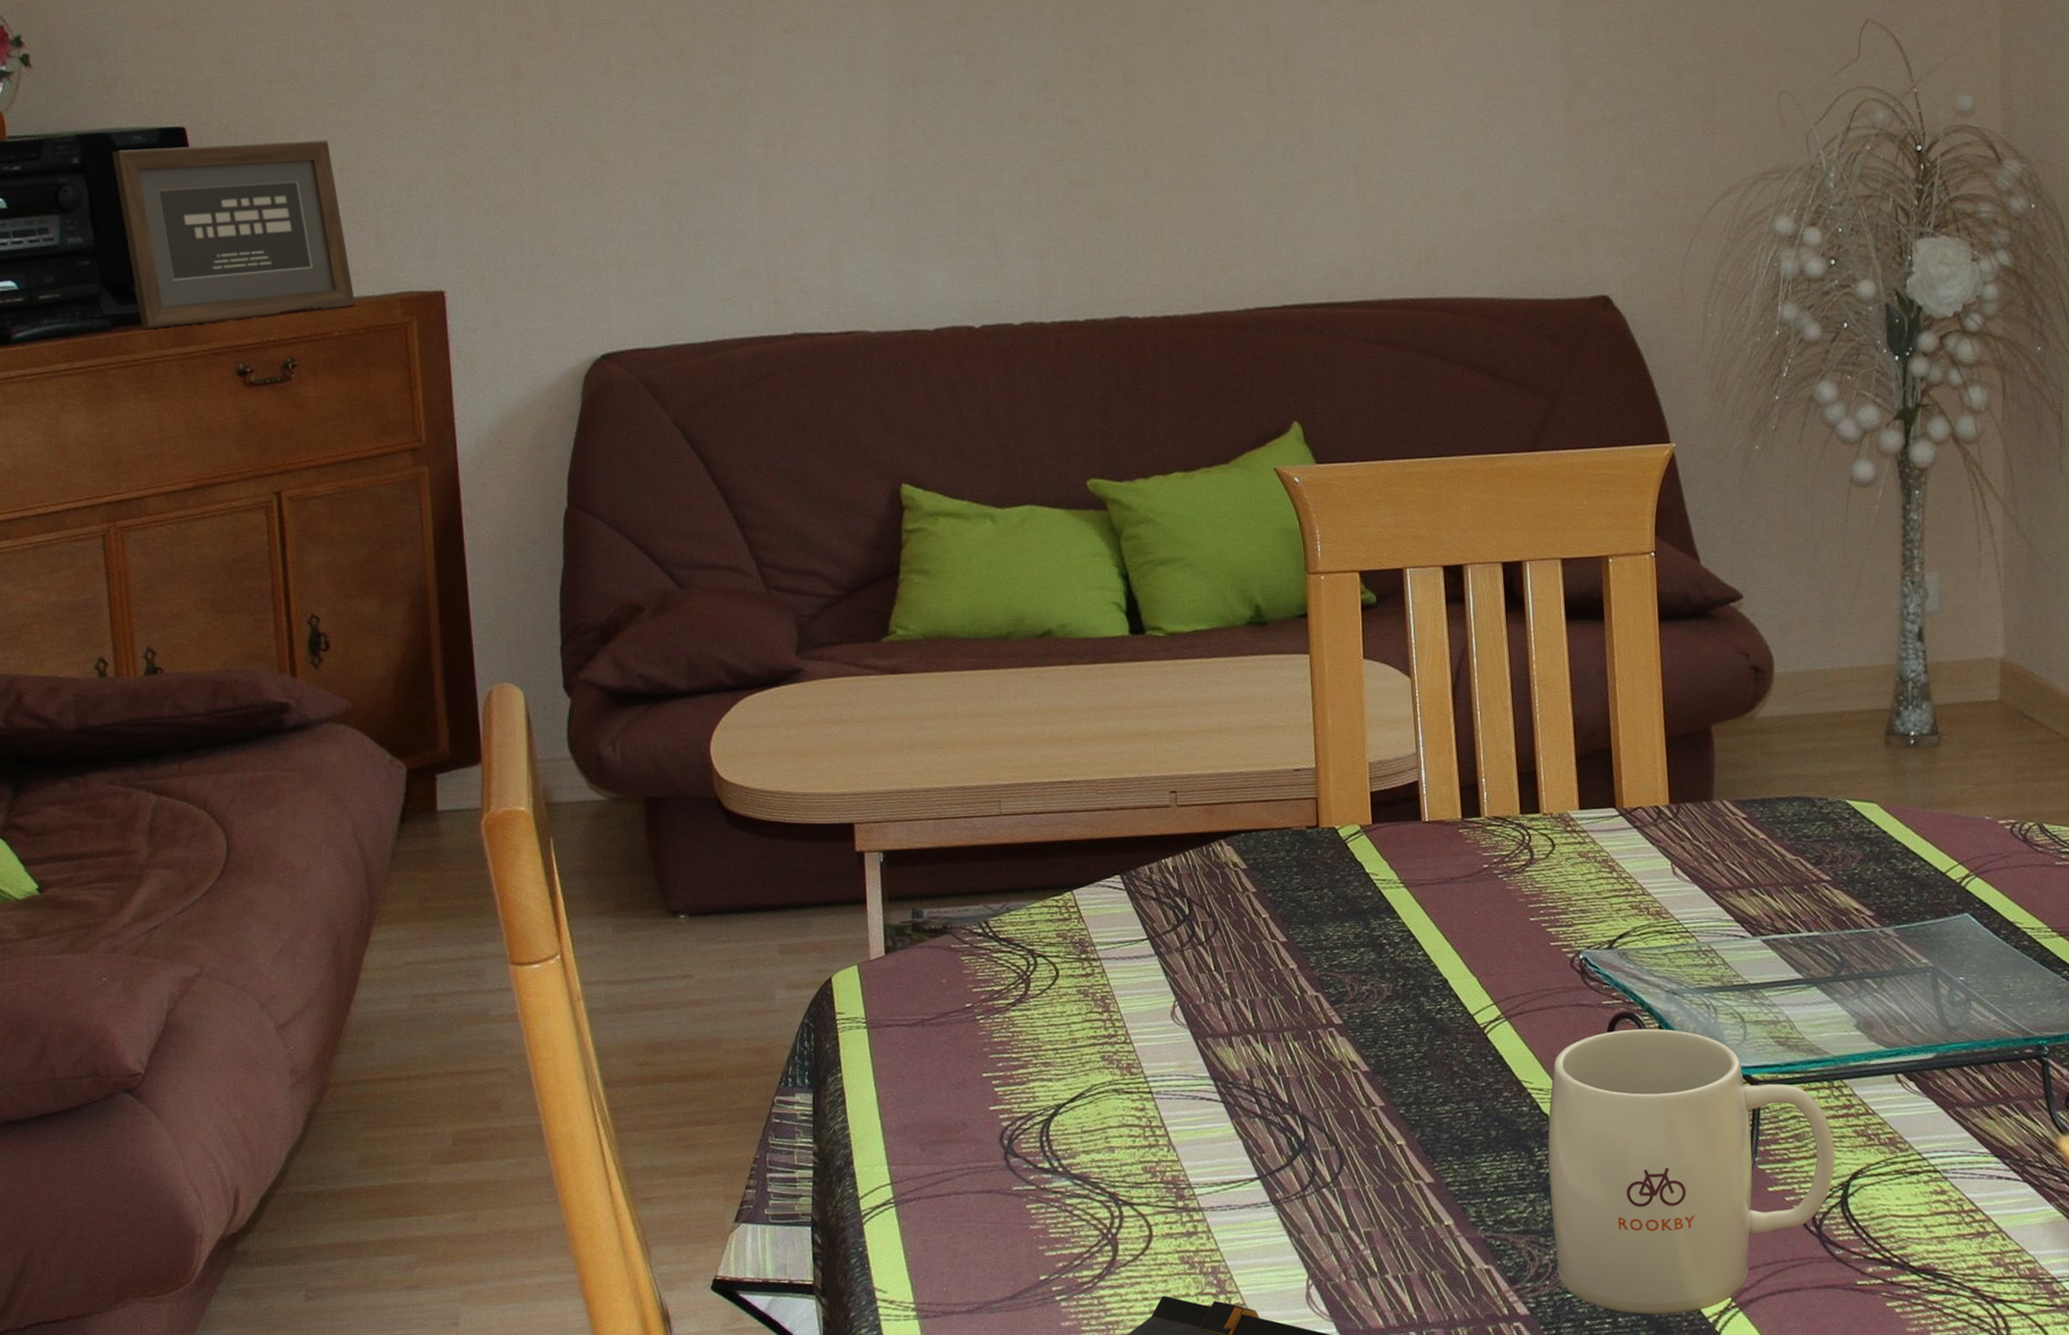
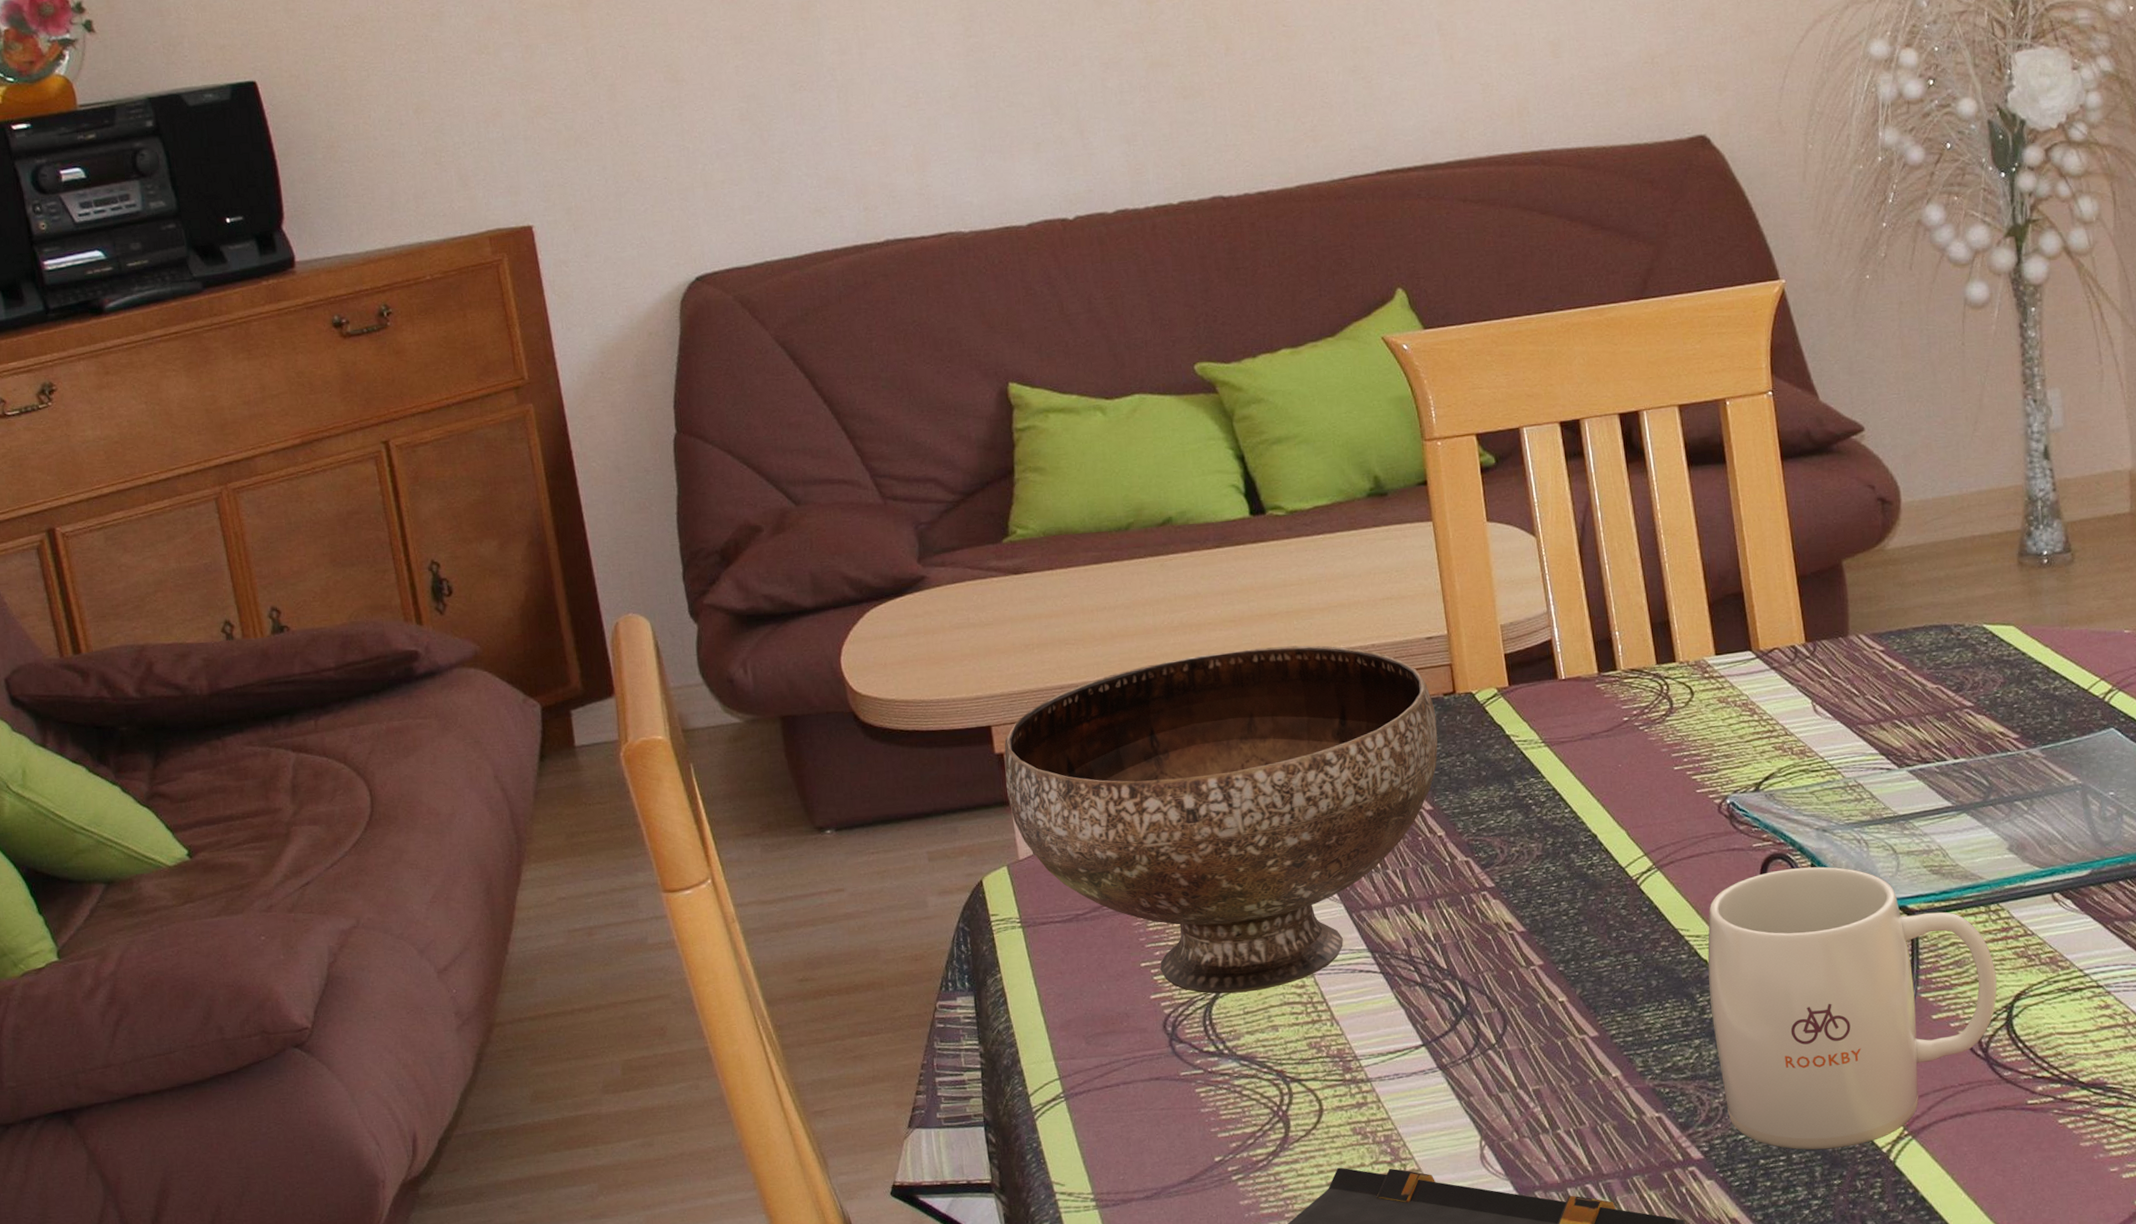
picture frame: present [112,140,356,329] -> none [185,82,445,288]
bowl: none [863,766,1298,1111] -> present [1004,645,1438,994]

